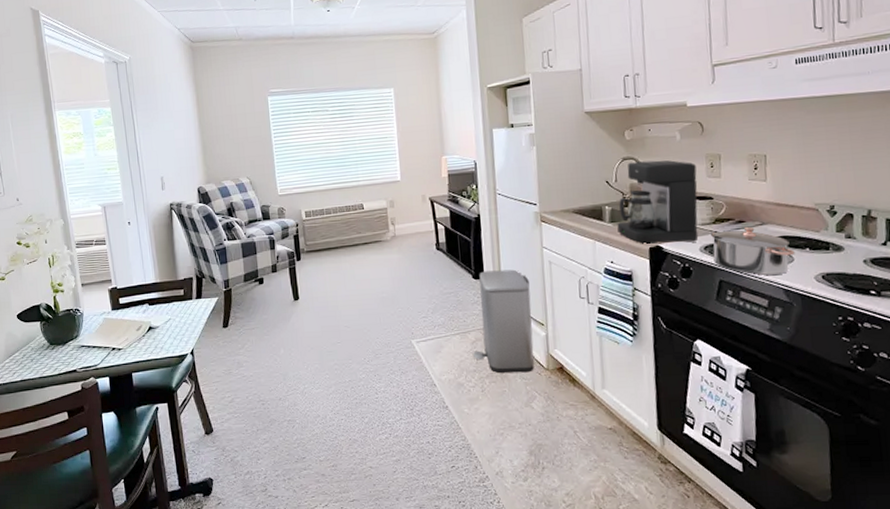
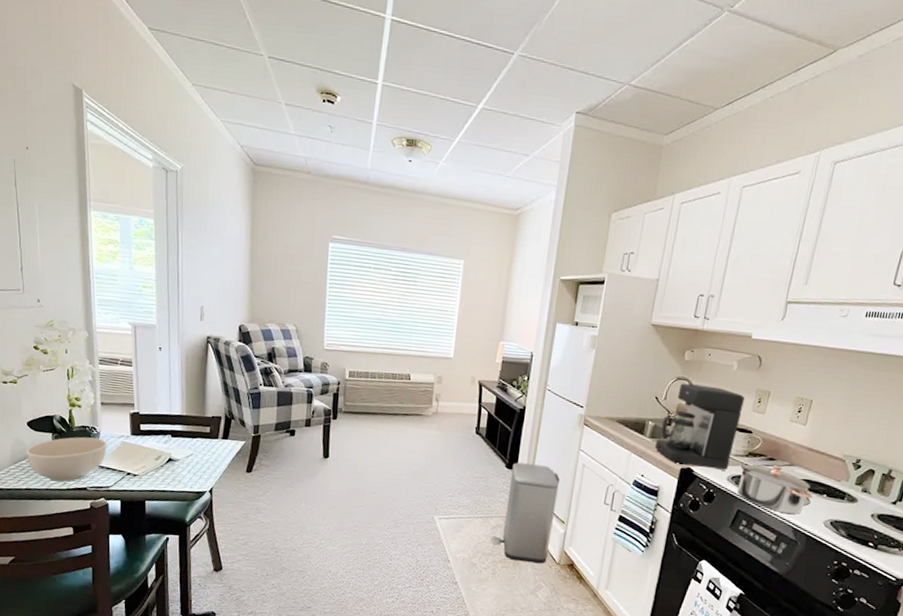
bowl: none [18,319,91,369] -> present [26,437,107,482]

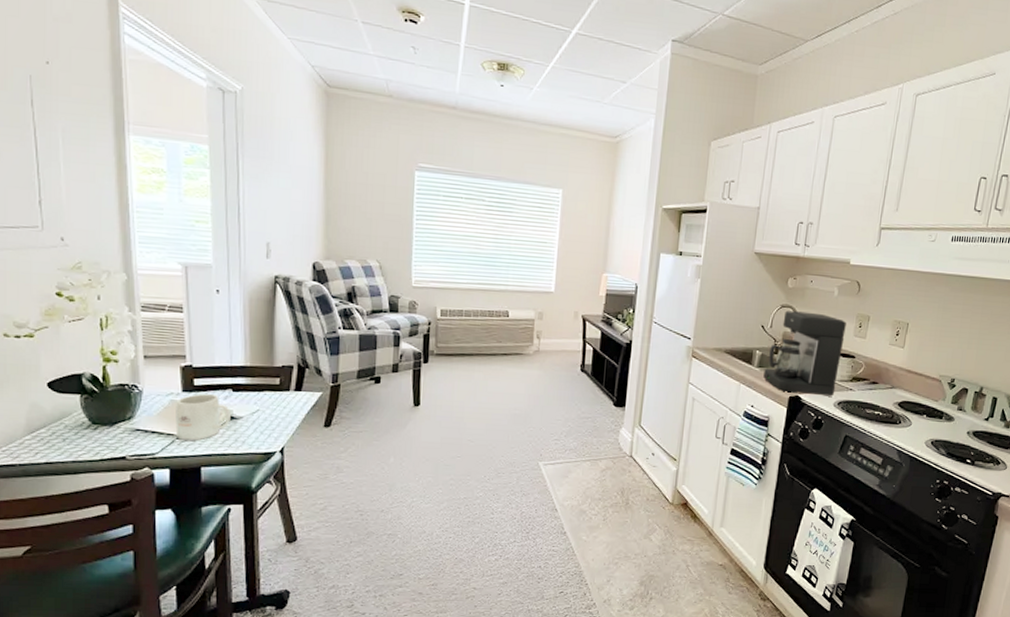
bowl: present [26,437,107,482] -> none [45,397,152,452]
mug: none [125,437,170,478] -> present [175,393,231,442]
pedal bin: present [491,462,560,564] -> none [601,399,670,506]
cooking pot: present [737,464,813,515] -> none [844,388,914,437]

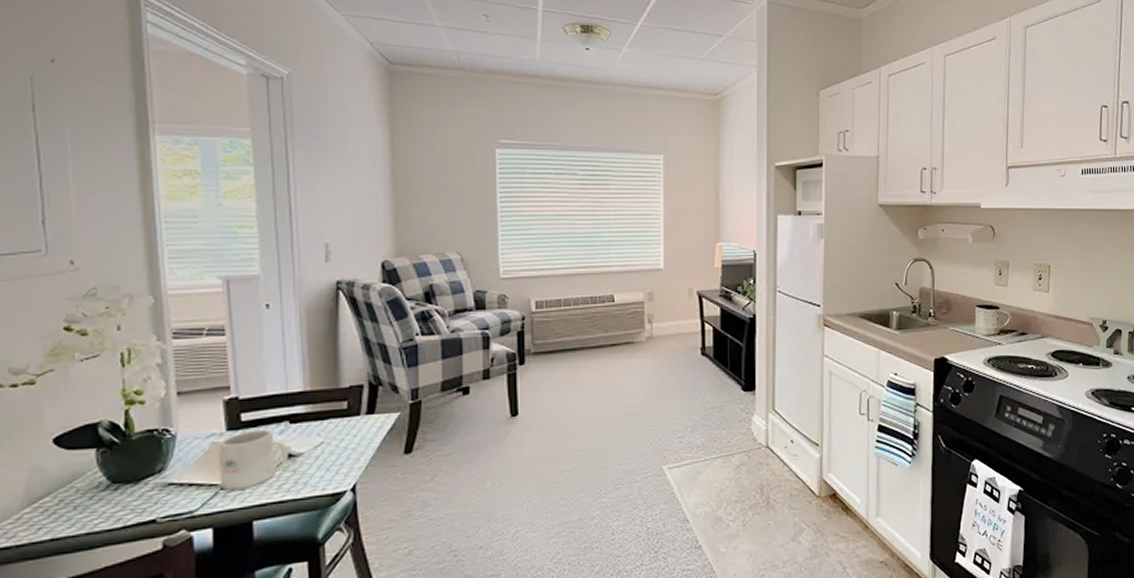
coffee maker: present [763,310,846,397] -> none [904,263,986,355]

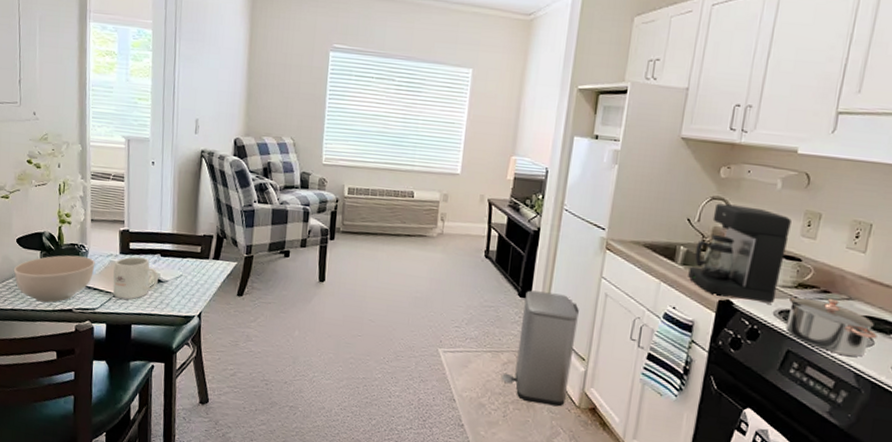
bowl: none [50,443,188,520] -> present [13,255,95,303]
pedal bin: none [736,380,807,503] -> present [502,290,579,407]
coffee maker: none [904,263,986,355] -> present [688,203,792,304]
cooking pot: none [995,339,1070,391] -> present [786,297,877,357]

